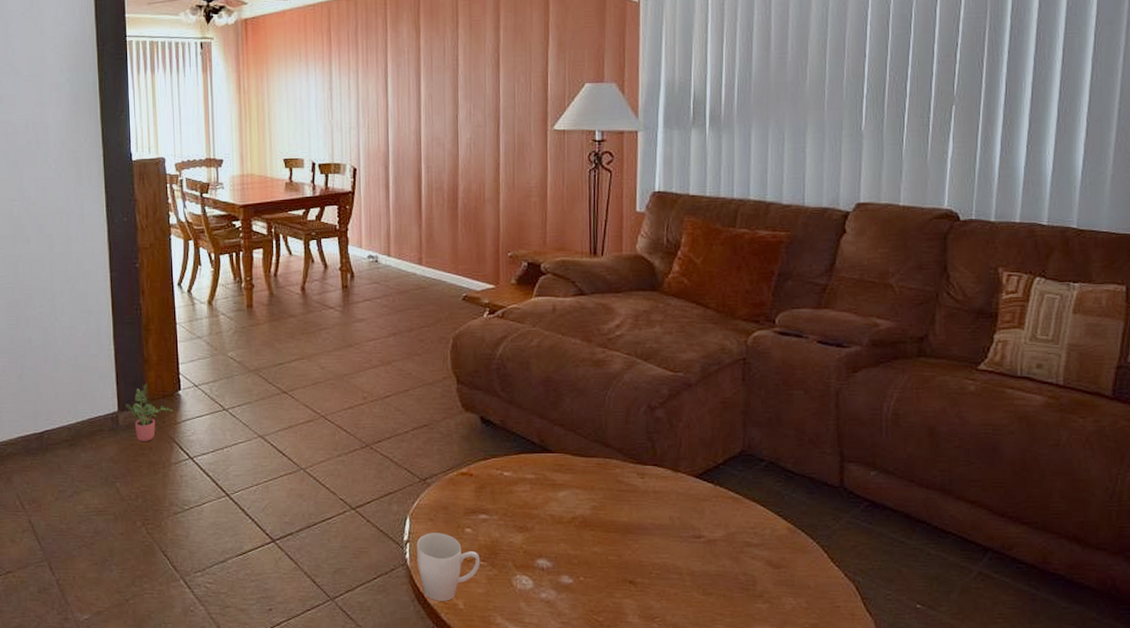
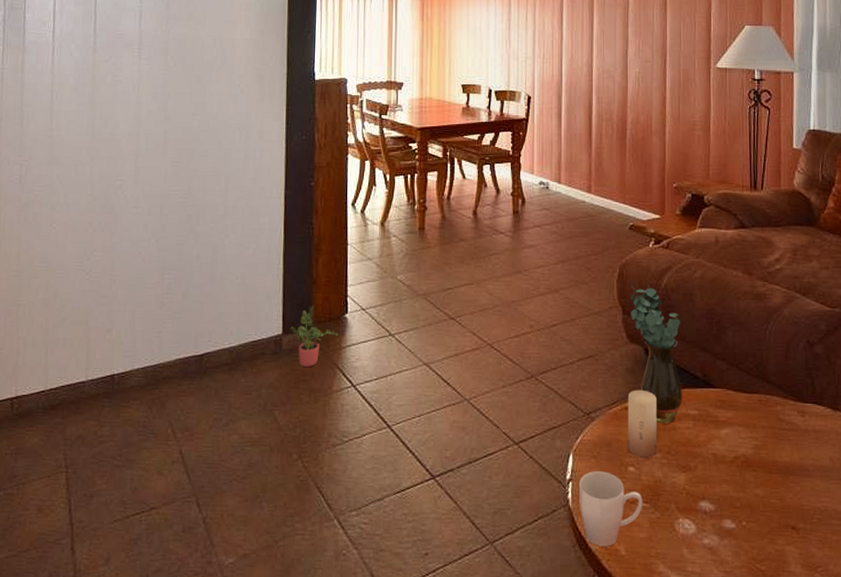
candle: none [463,456,494,519] -> present [627,389,657,457]
vase: none [465,354,519,487] -> present [631,284,683,424]

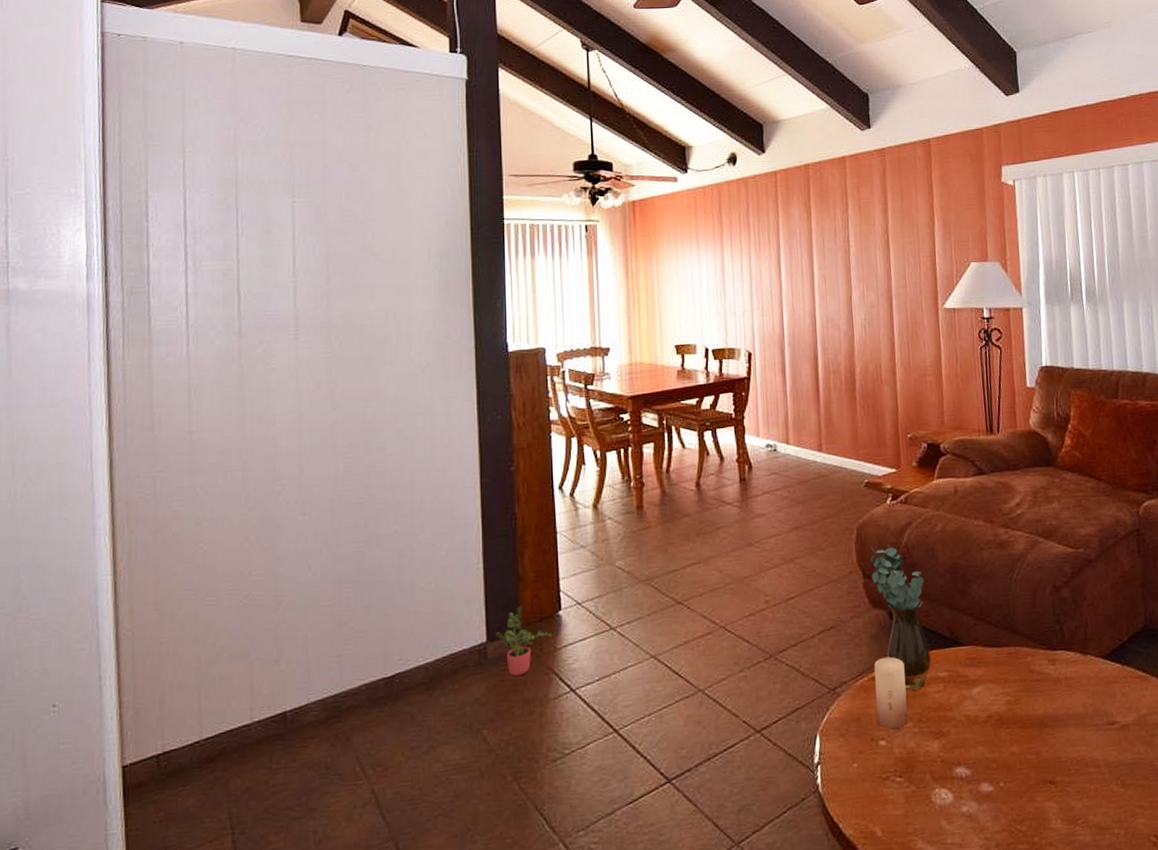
mug: present [578,471,643,547] -> none [828,749,897,831]

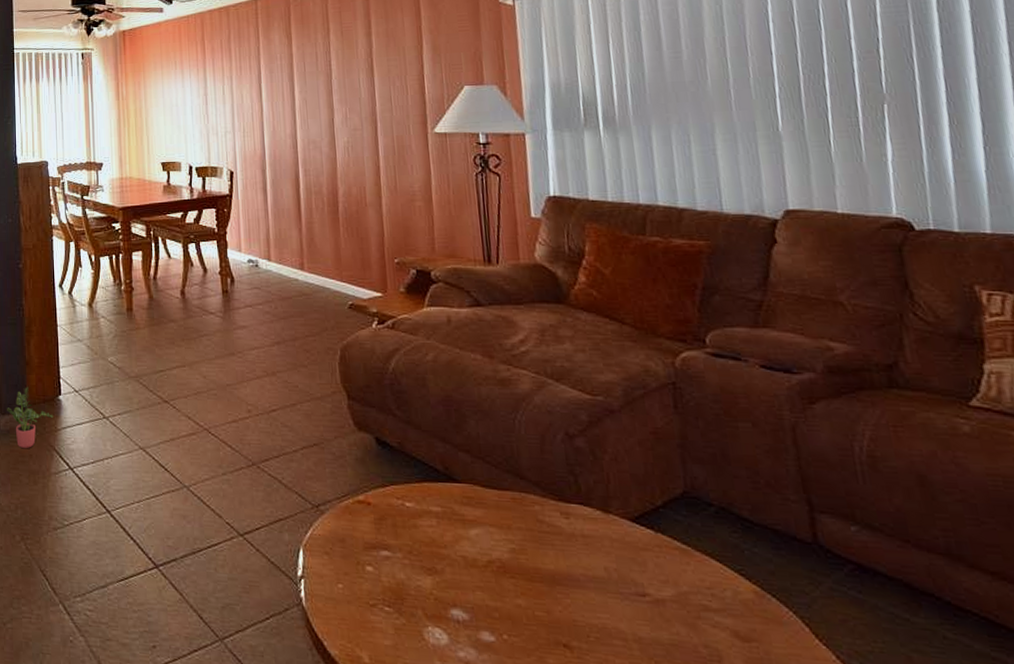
vase: present [870,543,931,691] -> none [354,367,423,521]
candle: present [874,656,908,729] -> none [360,482,397,556]

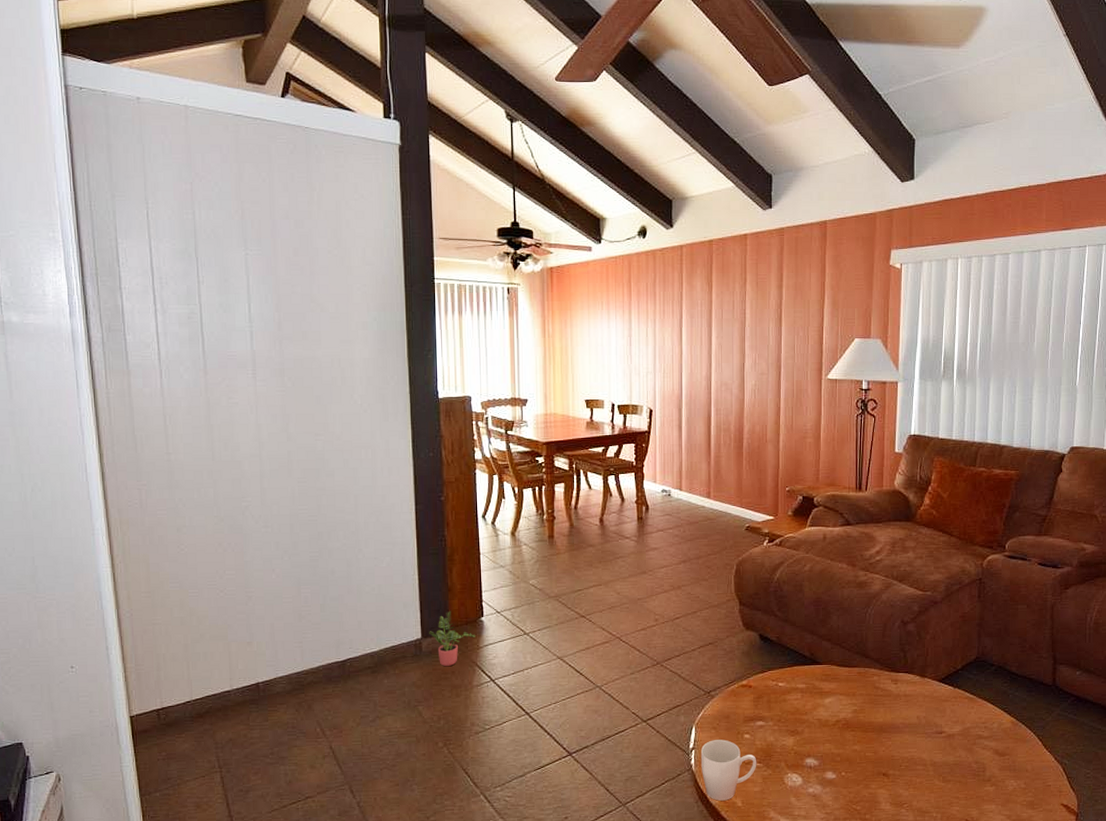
mug: none [311,568,386,653] -> present [700,739,757,801]

